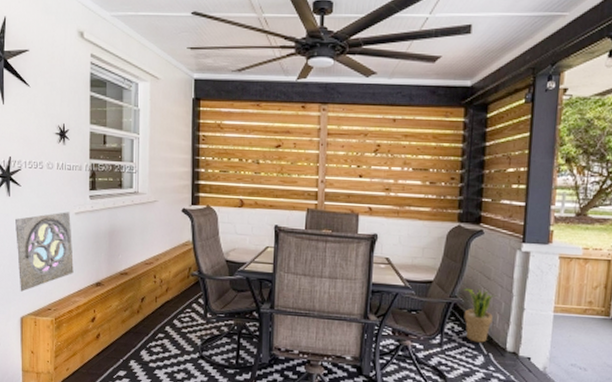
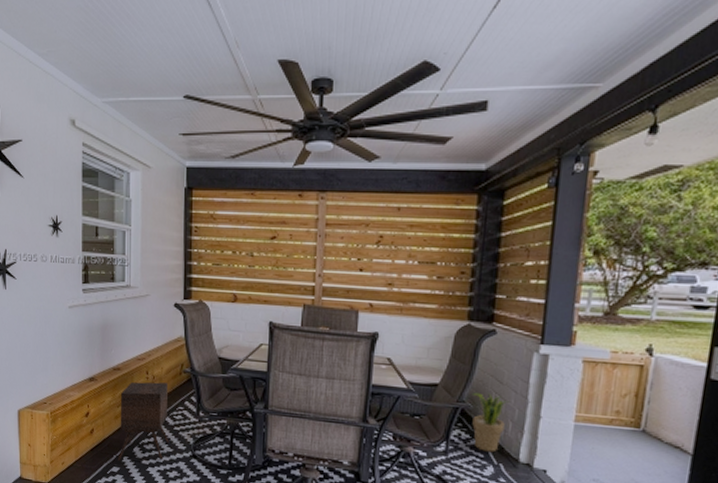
wall ornament: present [15,212,74,292] -> none [12,305,68,385]
side table: none [124,285,177,365] -> present [117,382,169,461]

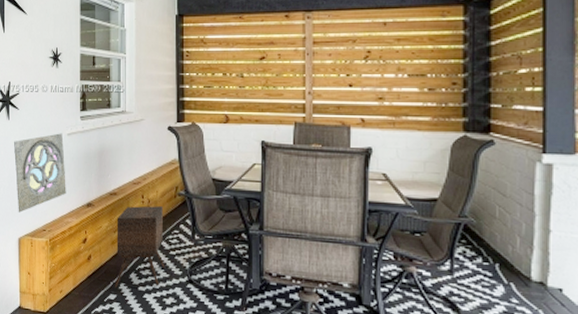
wall ornament: none [12,305,68,385] -> present [14,133,66,213]
potted plant: present [472,392,509,452] -> none [474,206,514,271]

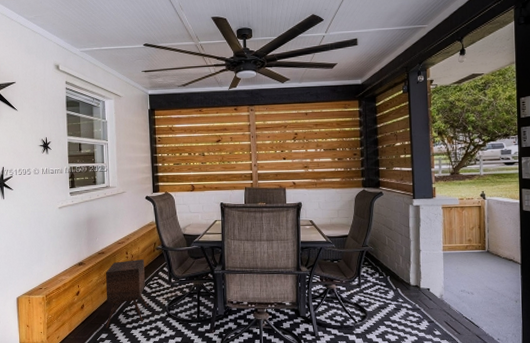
wall ornament: present [14,133,66,213] -> none [9,207,60,276]

